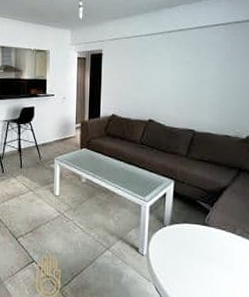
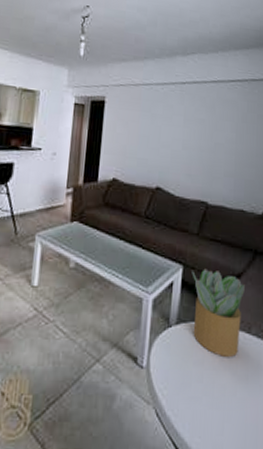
potted plant: none [182,183,230,251] -> present [192,268,245,357]

